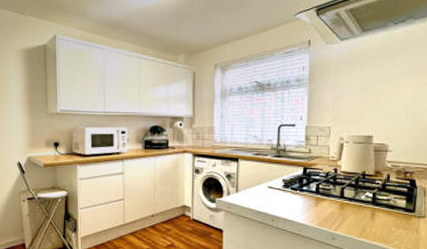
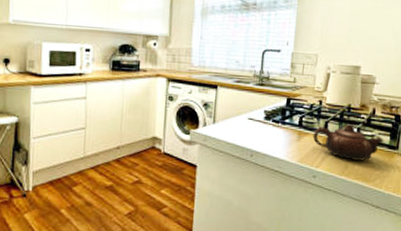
teapot: none [330,190,401,224] -> present [312,124,384,161]

